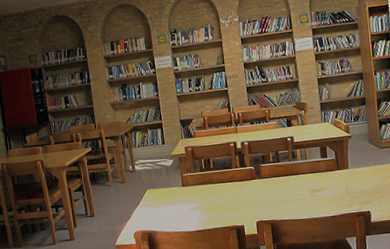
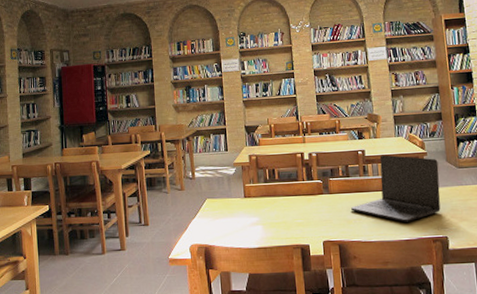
laptop: none [281,140,364,200] -> present [350,155,441,222]

